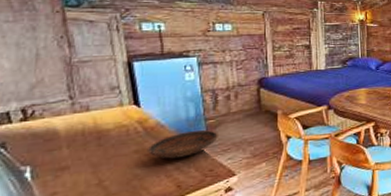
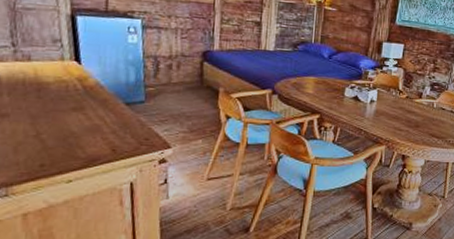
bowl: present [146,129,220,159] -> none [84,96,158,122]

